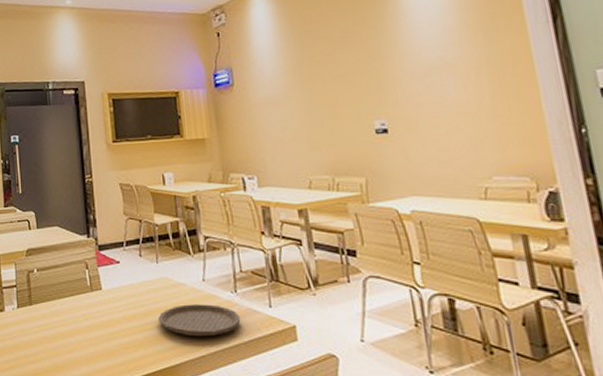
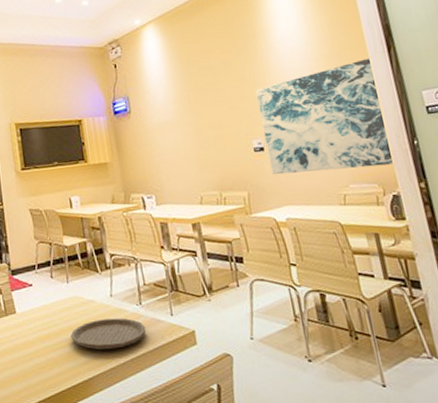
wall art: none [381,29,551,161] -> present [256,58,393,175]

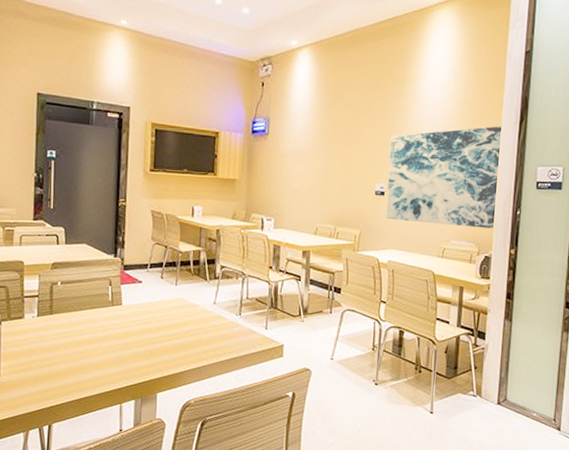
plate: present [70,318,146,351] -> none [170,322,241,350]

